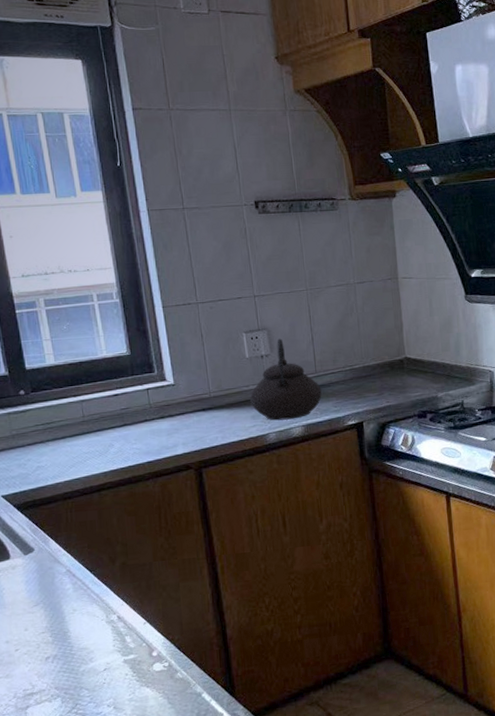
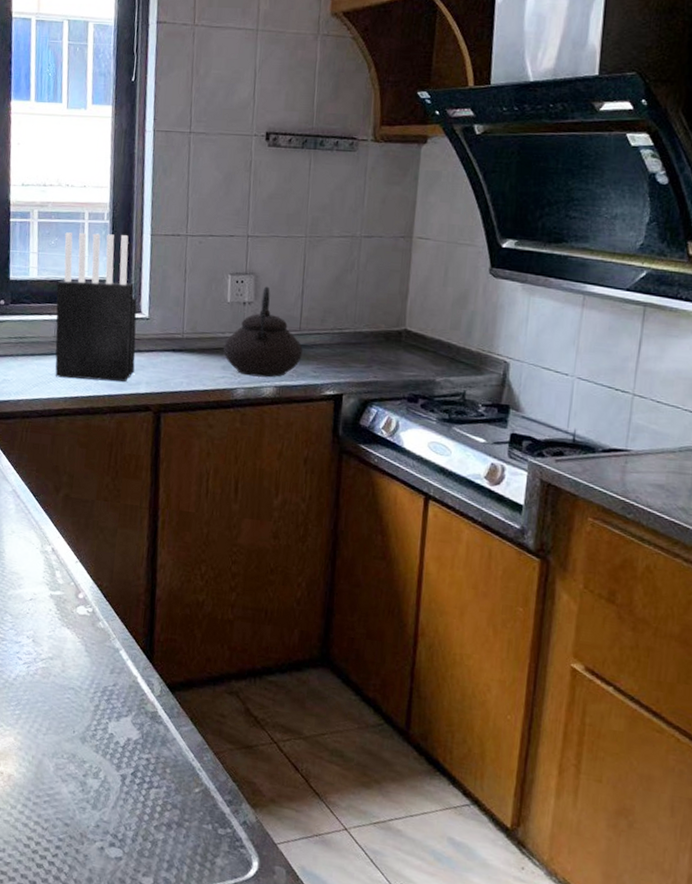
knife block: none [76,311,169,455] -> present [55,232,137,382]

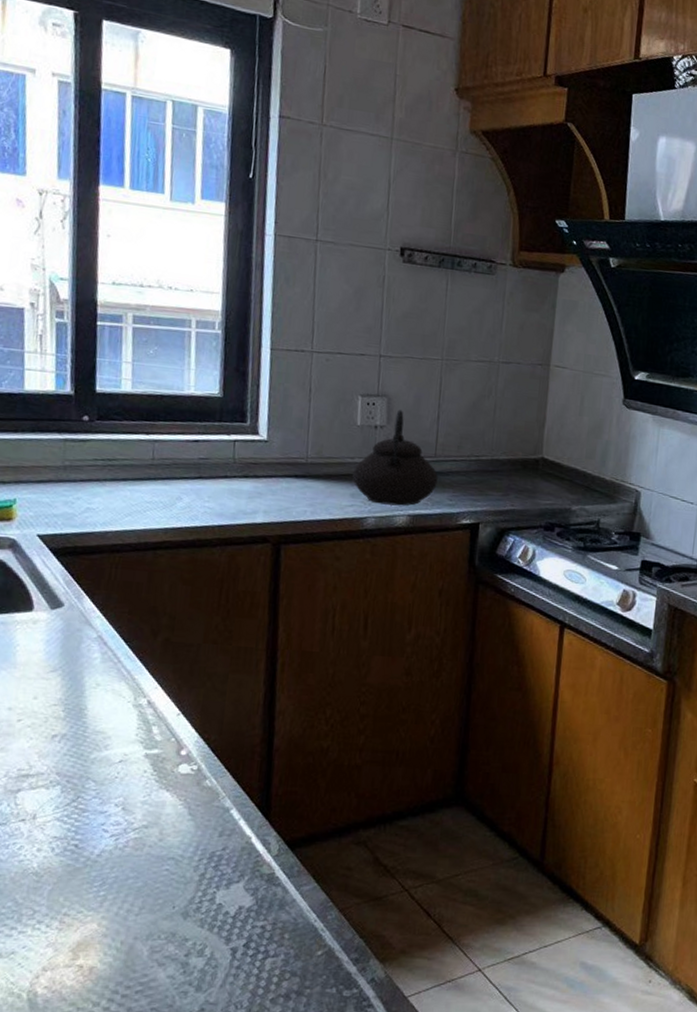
knife block: present [55,232,137,382] -> none [153,341,254,511]

